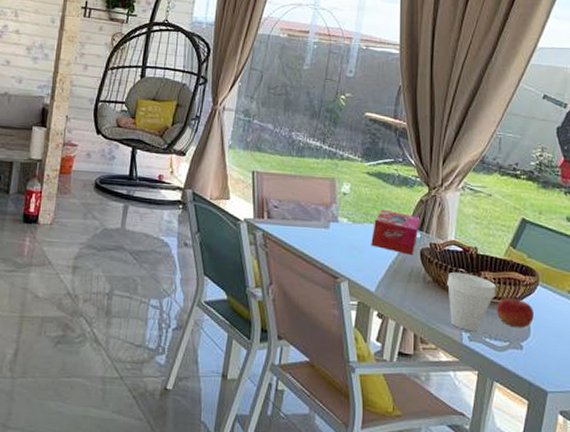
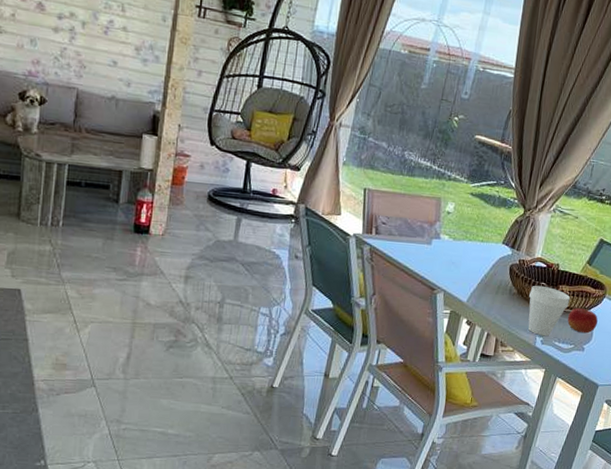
tissue box: present [371,209,420,255] -> none [468,228,514,270]

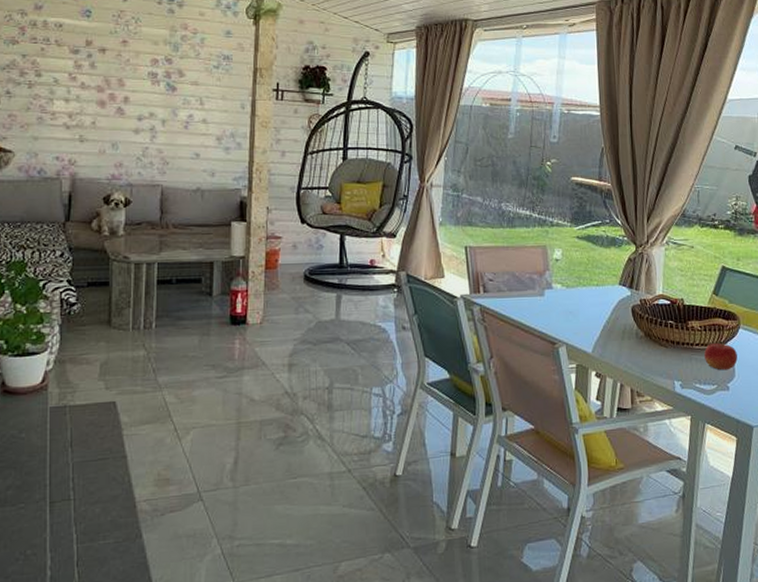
cup: present [528,285,571,337] -> none [658,324,703,380]

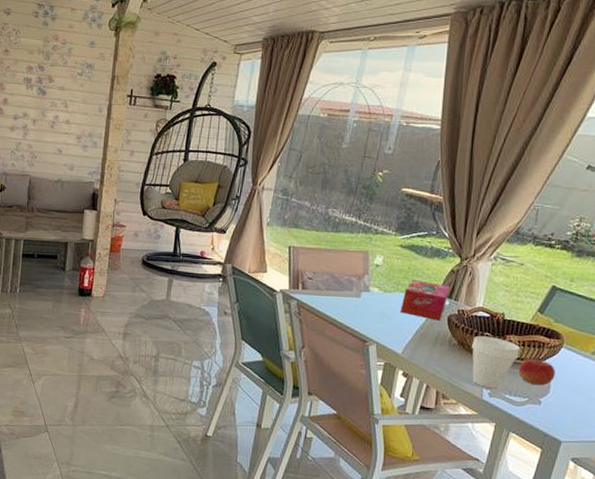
tissue box: none [585,271,630,313] -> present [400,279,450,321]
cup: none [658,324,703,380] -> present [472,335,521,389]

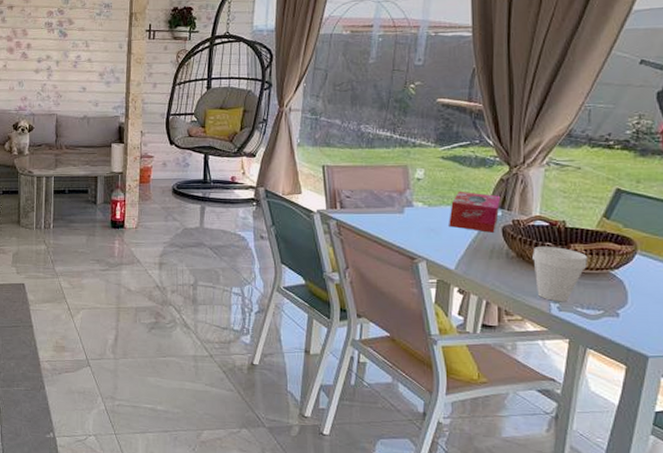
fruit: present [519,359,555,386] -> none [589,267,632,297]

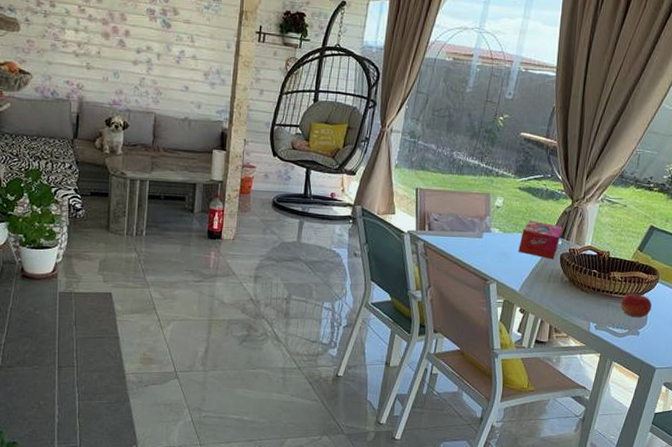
cup: present [532,246,589,302] -> none [581,272,623,322]
fruit: none [589,267,632,297] -> present [621,293,652,318]

